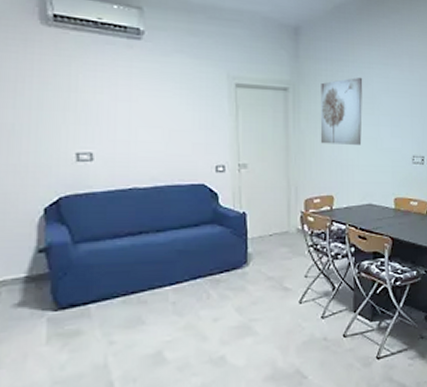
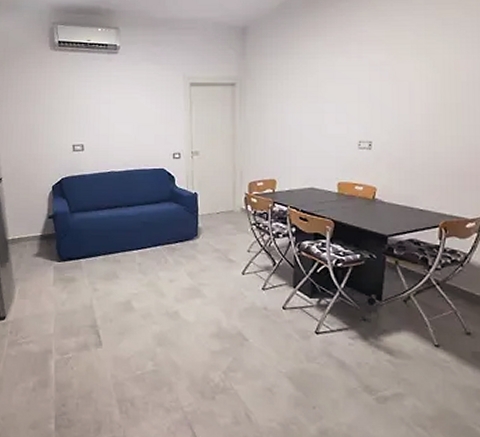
wall art: present [320,77,363,145] -> none [264,67,308,132]

